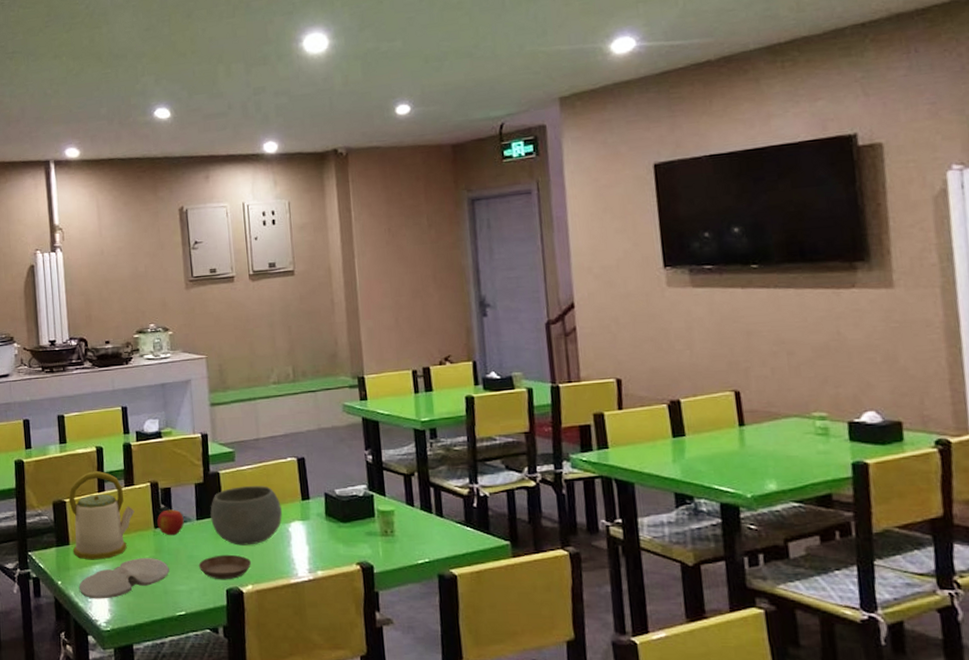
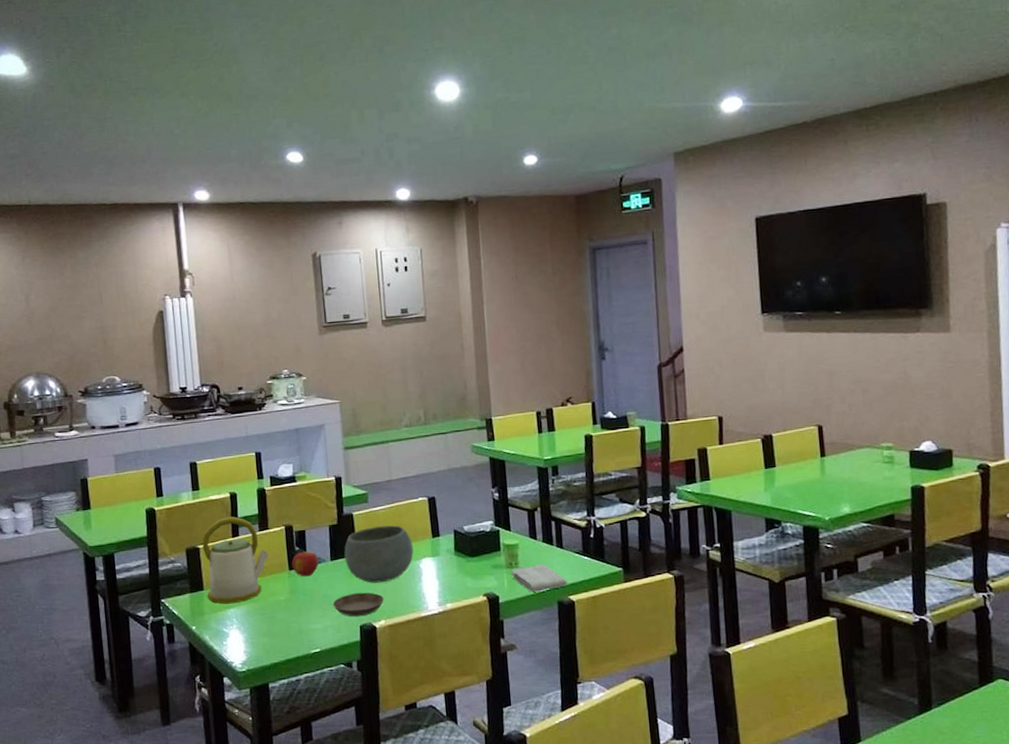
paint palette: present [79,558,169,599] -> none [213,599,304,642]
washcloth: none [387,533,448,563] -> present [511,564,567,592]

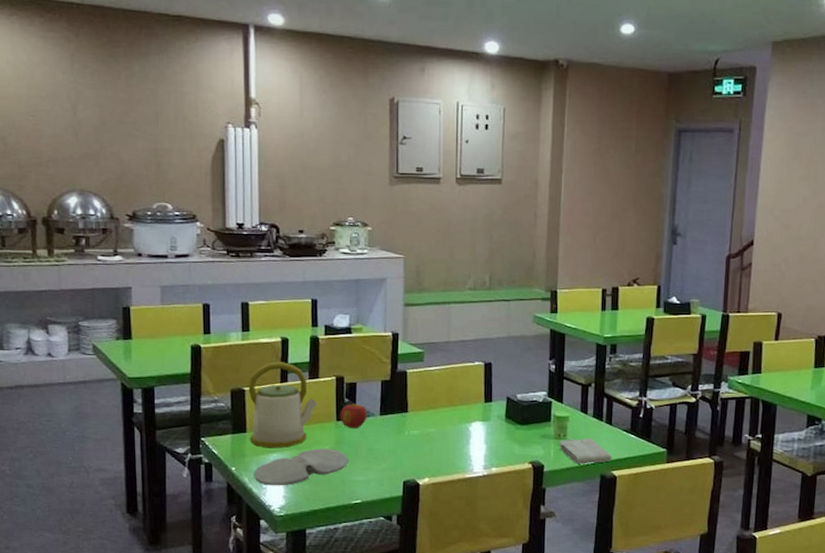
paint palette: none [213,599,304,642] -> present [253,449,348,486]
saucer: present [332,592,385,617] -> none [378,449,431,473]
bowl: present [344,525,414,583] -> none [394,386,464,442]

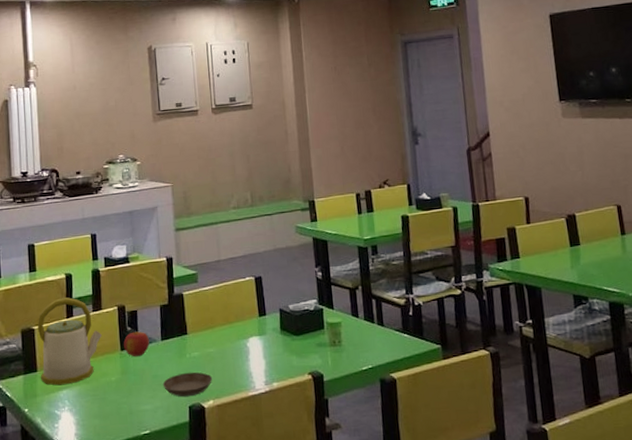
paint palette: present [253,449,348,486] -> none [45,380,135,425]
saucer: none [378,449,431,473] -> present [162,372,213,397]
washcloth: present [559,438,612,464] -> none [335,342,388,370]

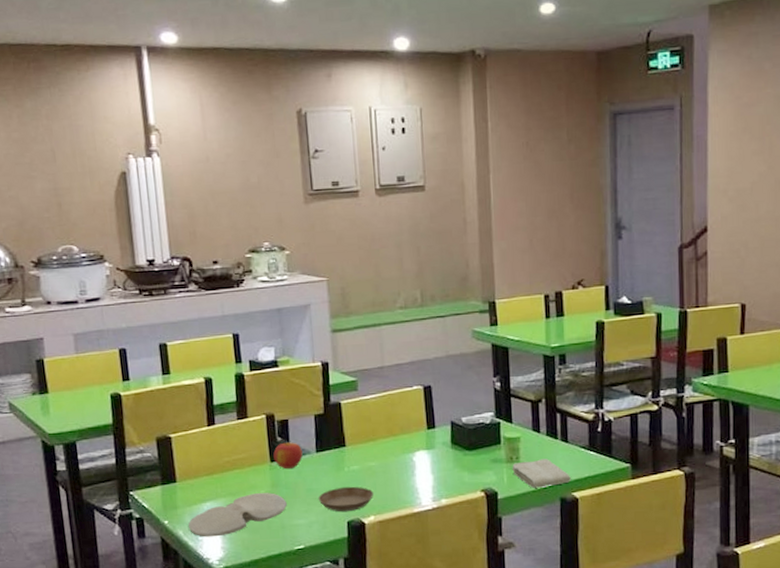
kettle: present [37,297,102,386] -> none [174,404,249,497]
paint palette: none [45,380,135,425] -> present [188,493,287,537]
washcloth: none [335,342,388,370] -> present [512,459,571,488]

